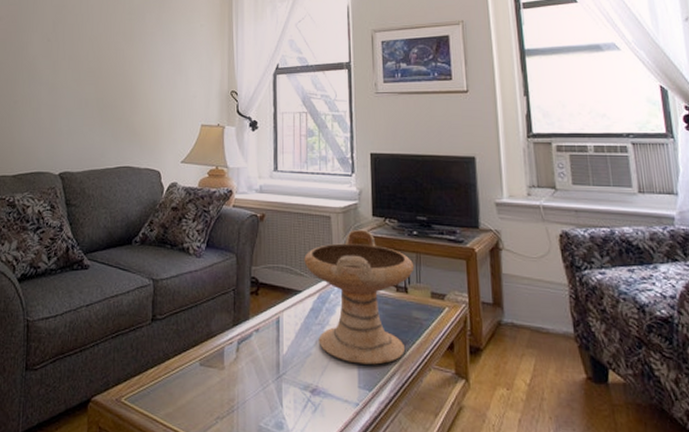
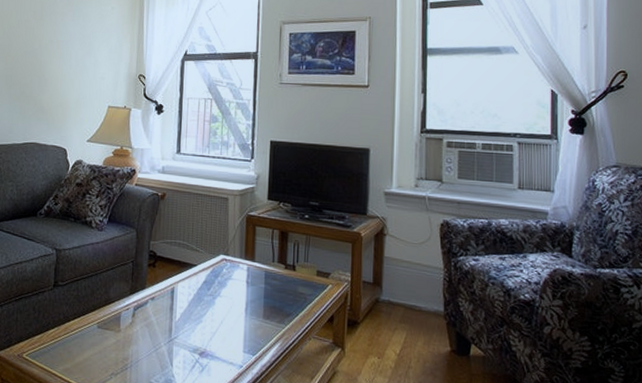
decorative bowl: present [304,229,415,365] -> none [200,211,304,333]

